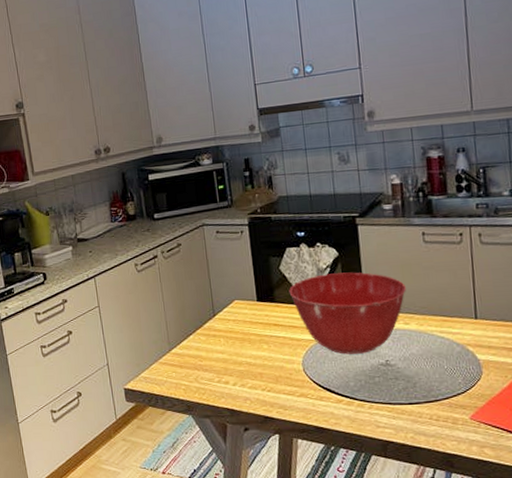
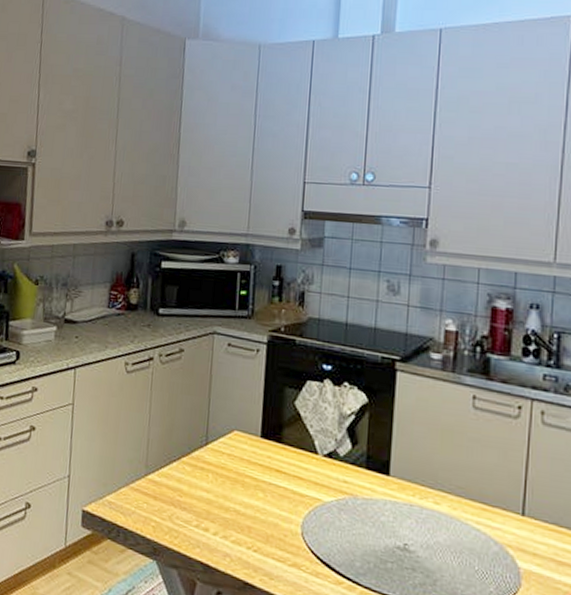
mixing bowl: present [289,272,406,355] -> none [301,421,443,530]

